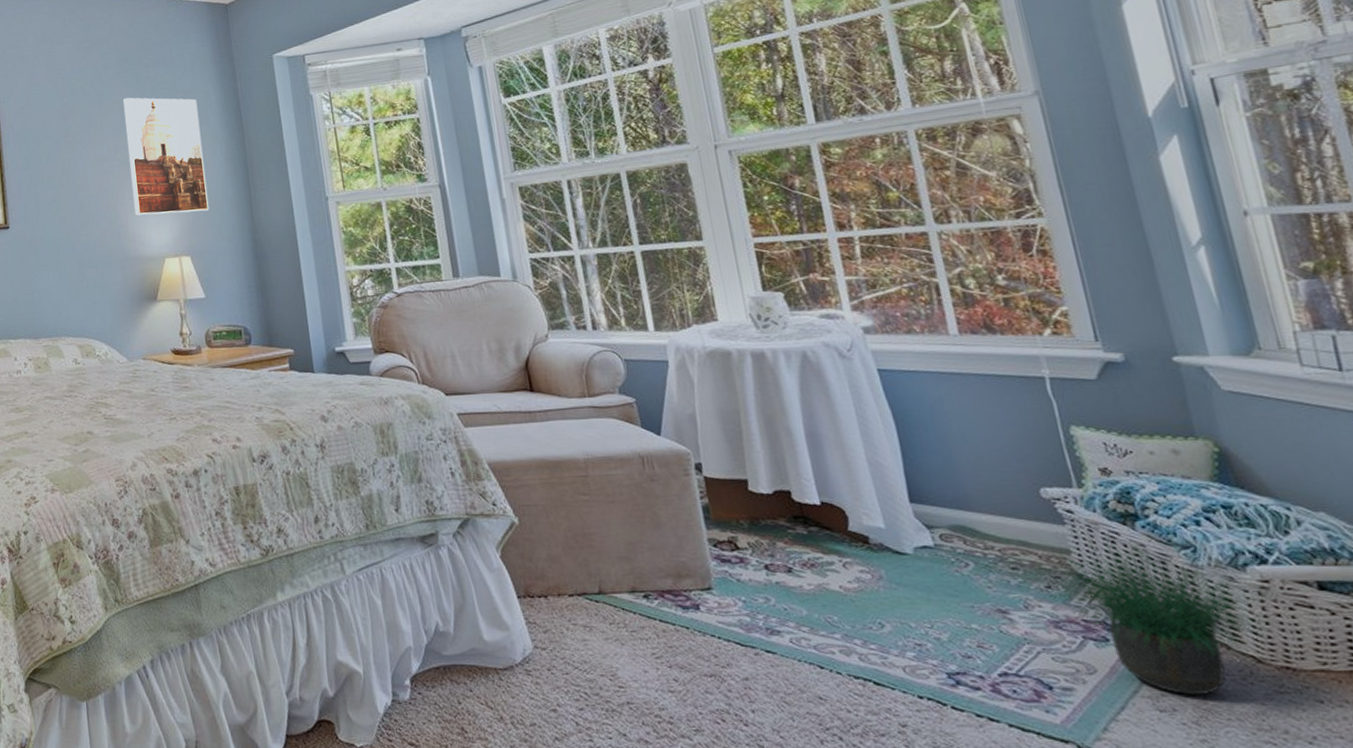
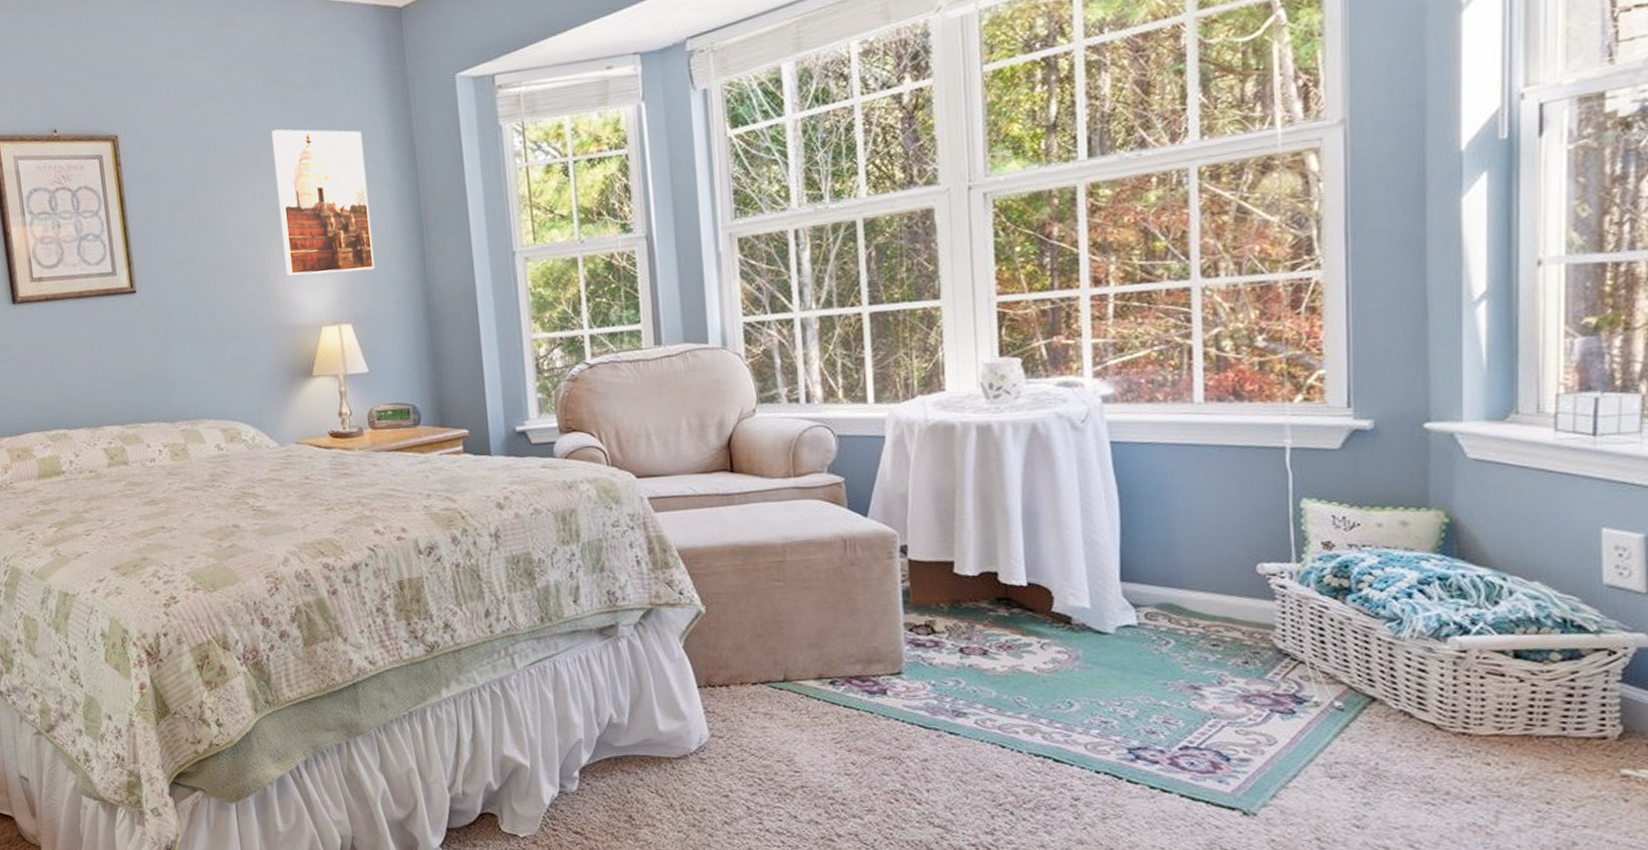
potted plant: present [1049,521,1280,696] -> none [1247,594,1466,763]

